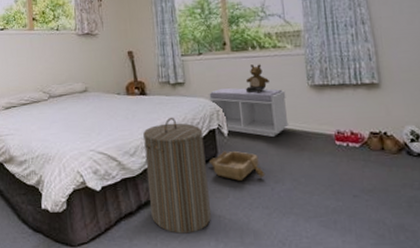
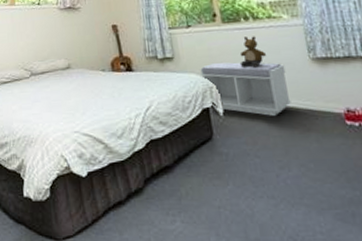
laundry hamper: present [143,117,211,234] -> none [131,94,210,227]
wooden boat: present [208,150,266,181] -> none [203,131,269,166]

